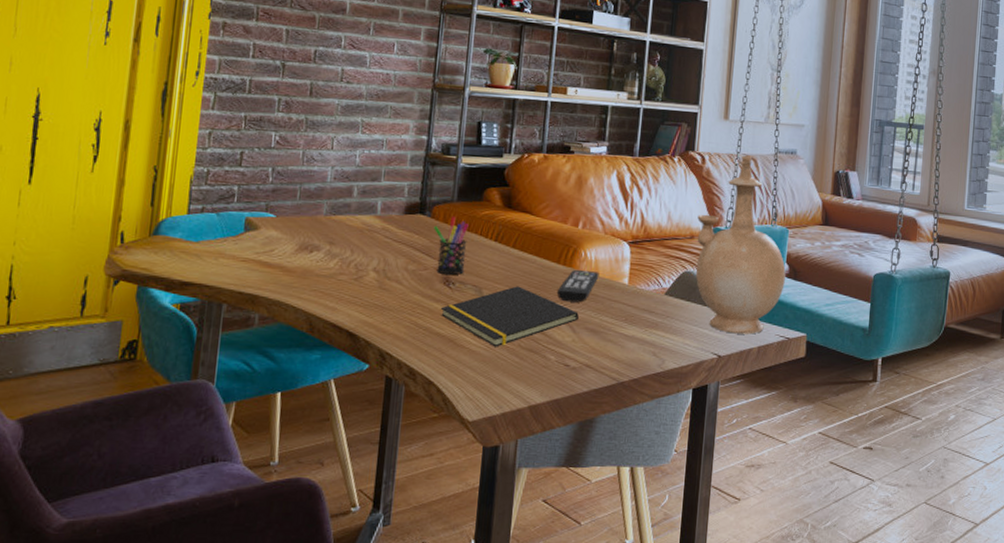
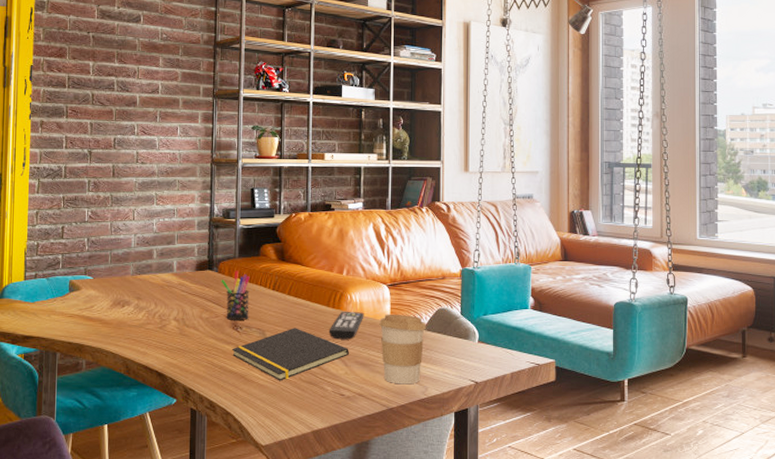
coffee cup: none [615,274,669,356] -> present [379,313,426,385]
vase: present [695,155,786,334] -> none [447,202,531,362]

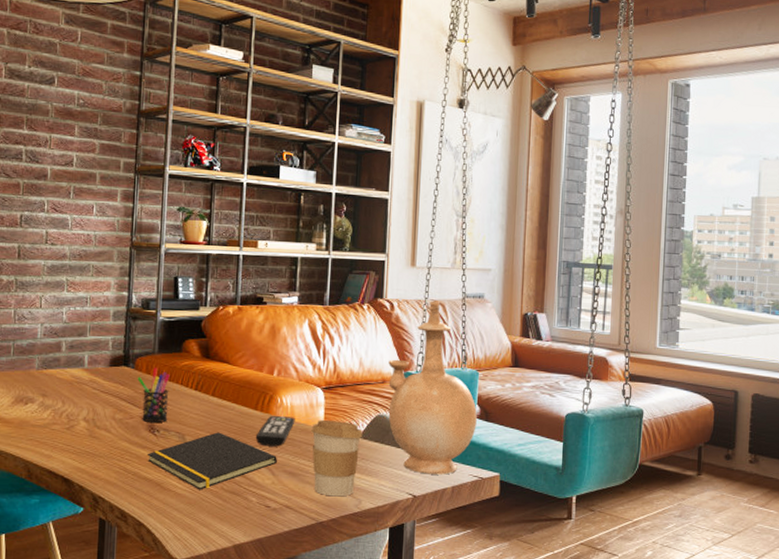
vase: none [447,202,531,362] -> present [388,300,477,475]

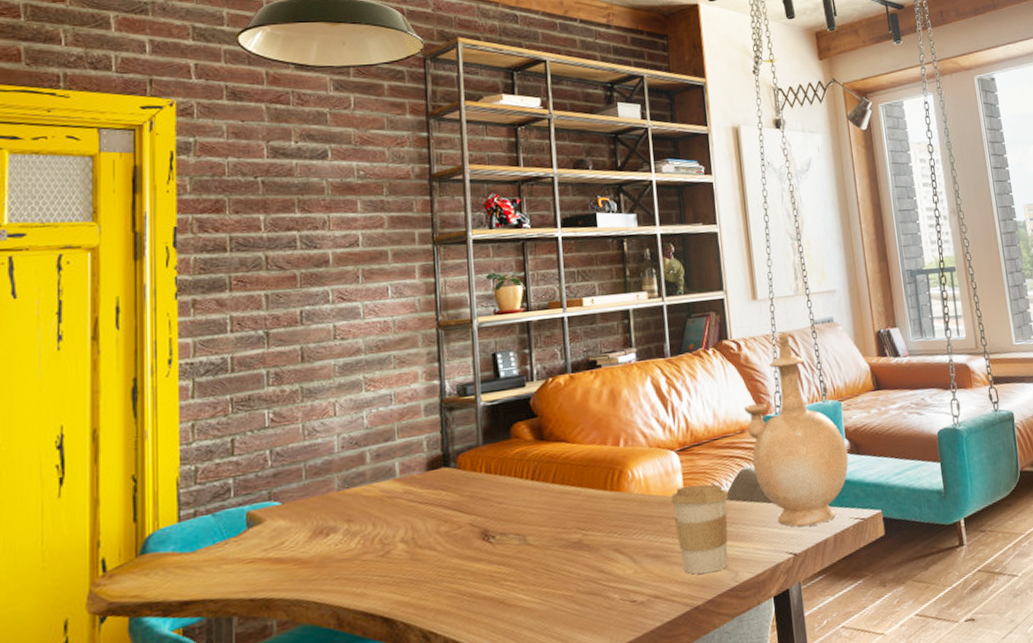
pen holder: present [137,367,170,422] -> none [462,461,503,529]
notepad: present [147,432,277,490] -> none [483,524,637,599]
remote control: present [256,416,295,447] -> none [609,490,651,531]

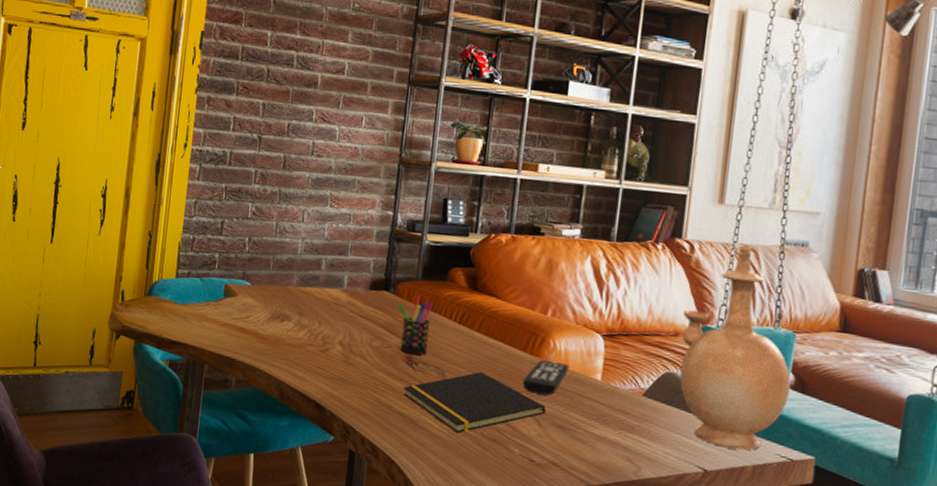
pen holder: none [462,461,503,529] -> present [398,294,433,355]
notepad: none [483,524,637,599] -> present [403,372,546,433]
remote control: none [609,490,651,531] -> present [523,360,569,396]
coffee cup: present [670,484,729,574] -> none [586,370,647,460]

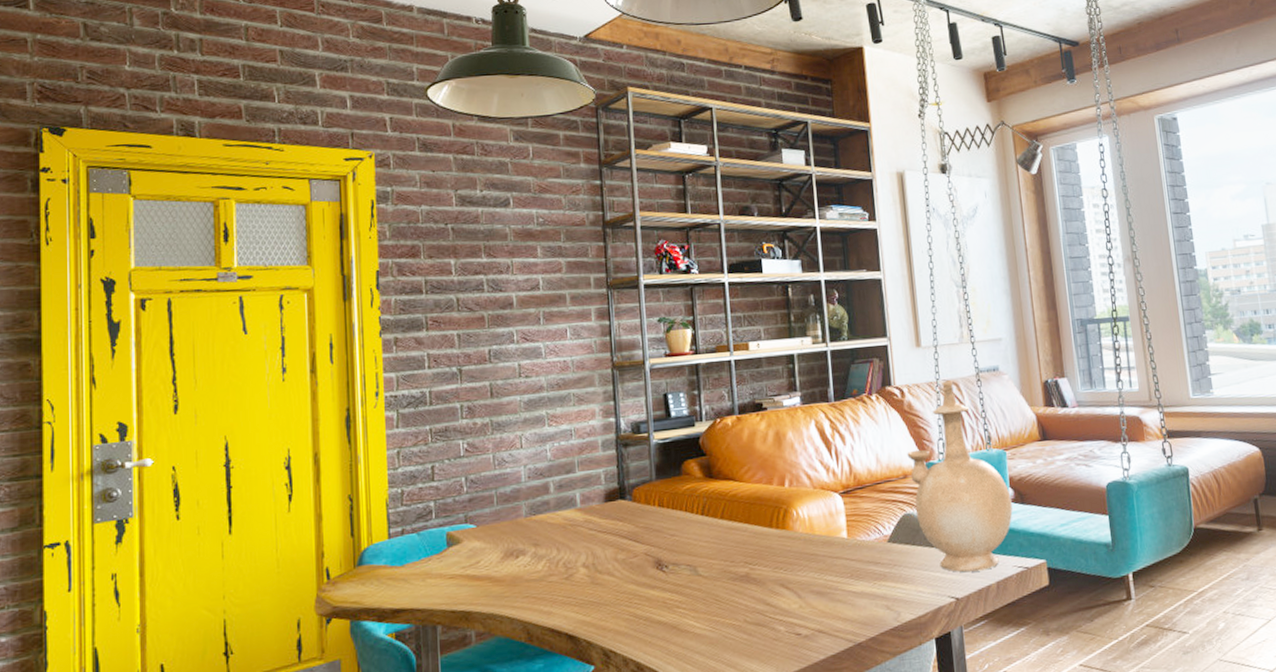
pen holder: present [398,294,433,355] -> none [637,496,676,559]
notepad: present [403,372,546,433] -> none [657,558,802,627]
remote control: present [523,360,569,396] -> none [775,529,816,567]

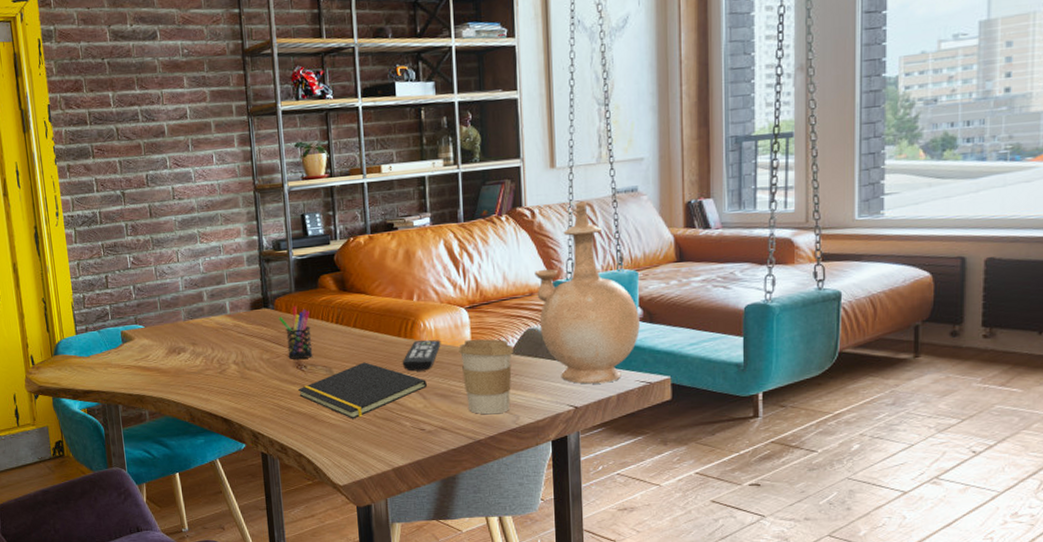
pen holder: none [637,496,676,559] -> present [278,306,313,359]
notepad: none [657,558,802,627] -> present [297,362,427,419]
remote control: none [775,529,816,567] -> present [403,340,441,372]
coffee cup: none [834,526,891,613] -> present [459,338,514,415]

